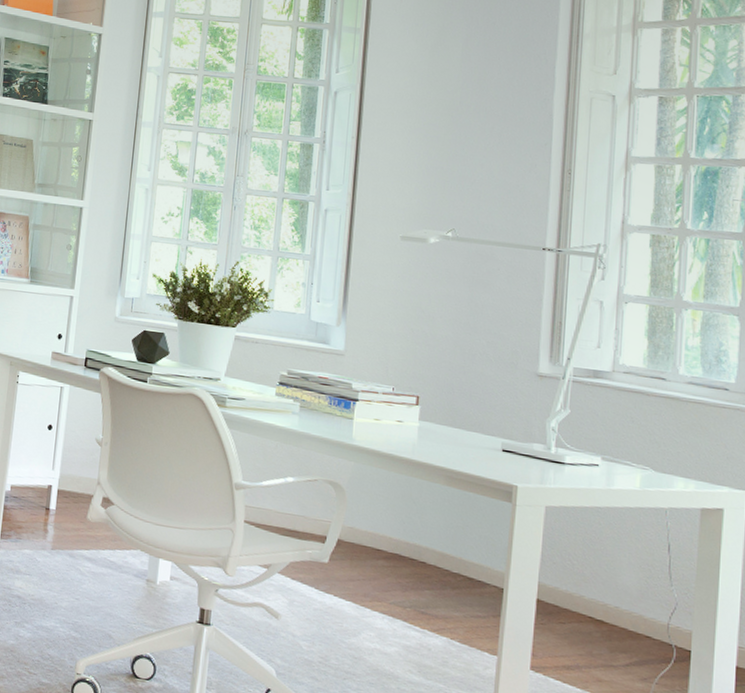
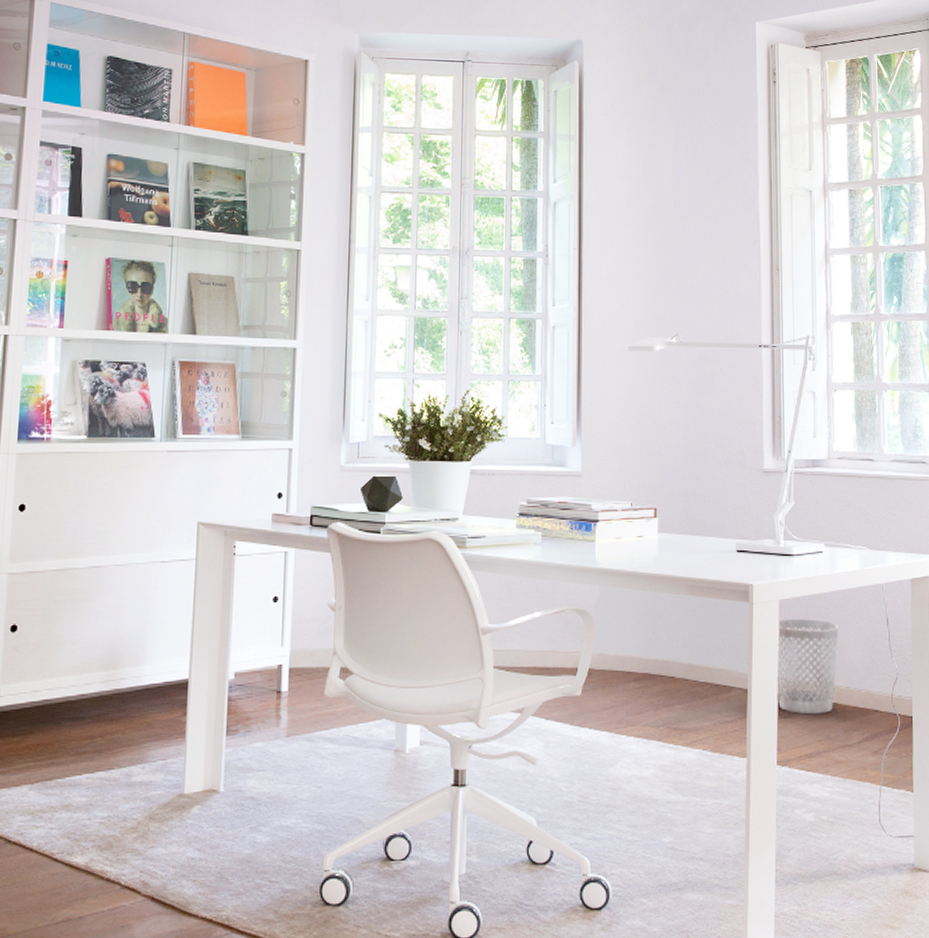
wastebasket: none [536,525,611,629] -> present [777,619,838,715]

